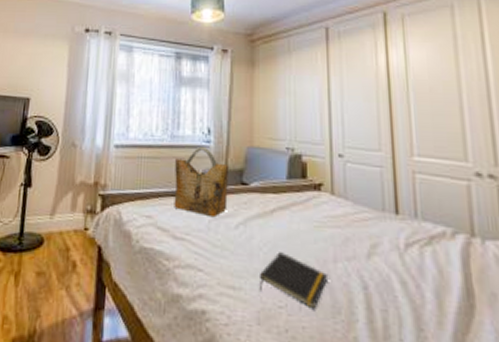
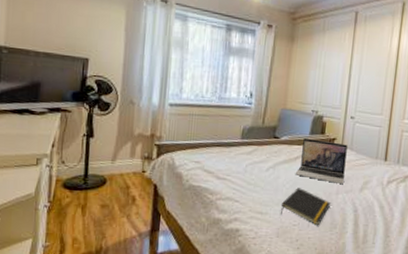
grocery bag: present [174,147,230,218] -> none [218,108,266,163]
laptop: none [273,184,342,247] -> present [295,138,348,184]

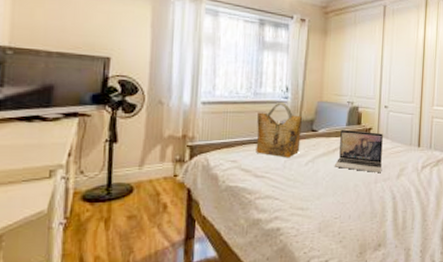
grocery bag: none [218,108,266,163] -> present [256,102,303,158]
notepad: present [280,188,331,226] -> none [321,180,371,217]

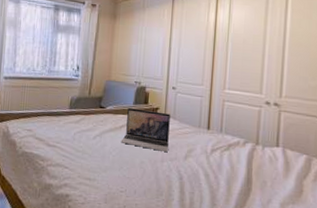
grocery bag: present [256,102,303,158] -> none [49,80,92,131]

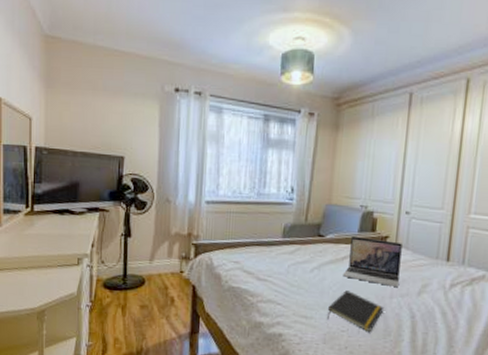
notepad: none [108,155,157,193] -> present [327,290,385,333]

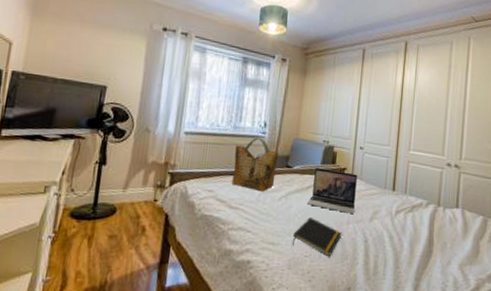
grocery bag: none [258,204,309,263] -> present [232,137,279,192]

